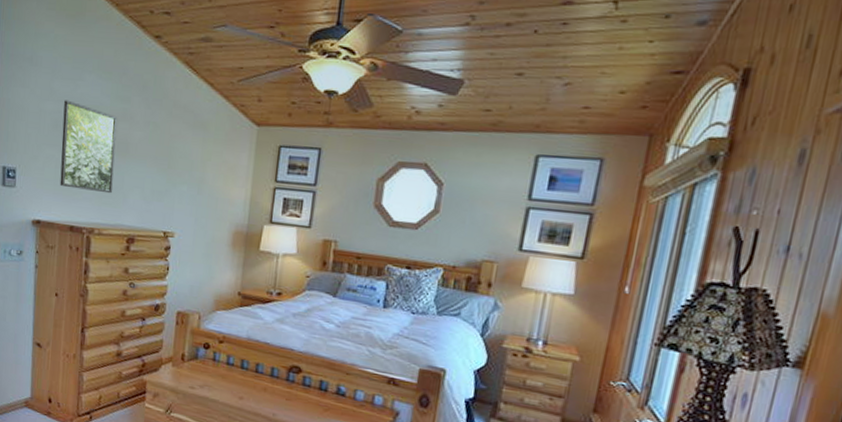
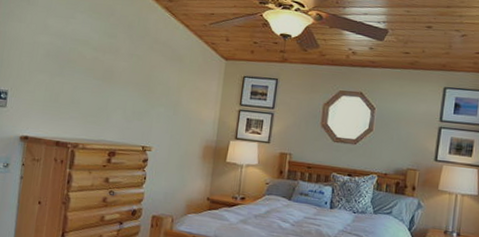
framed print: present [60,100,117,194] -> none [48,34,104,114]

